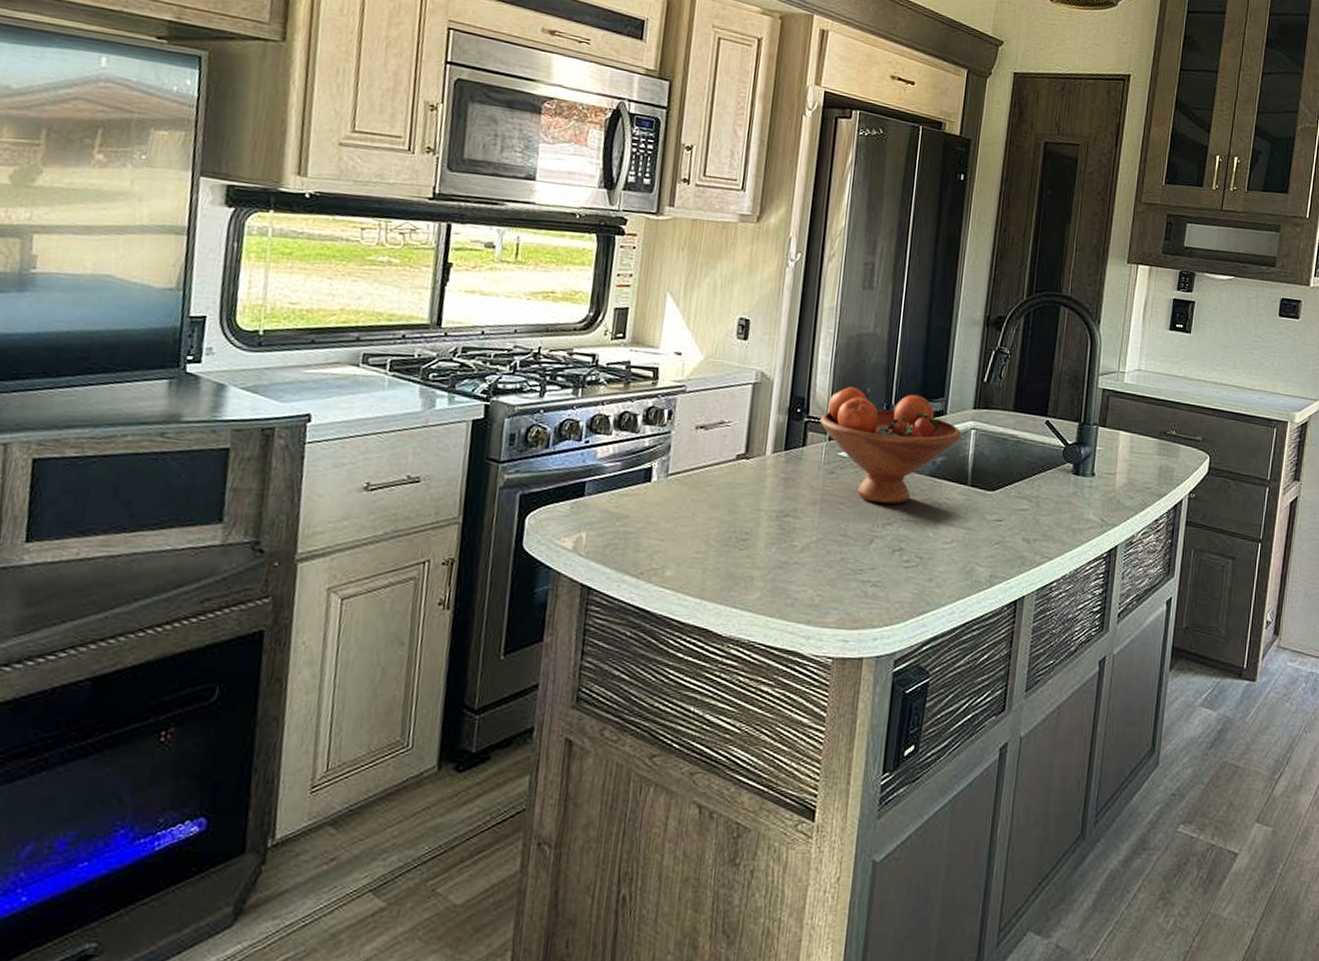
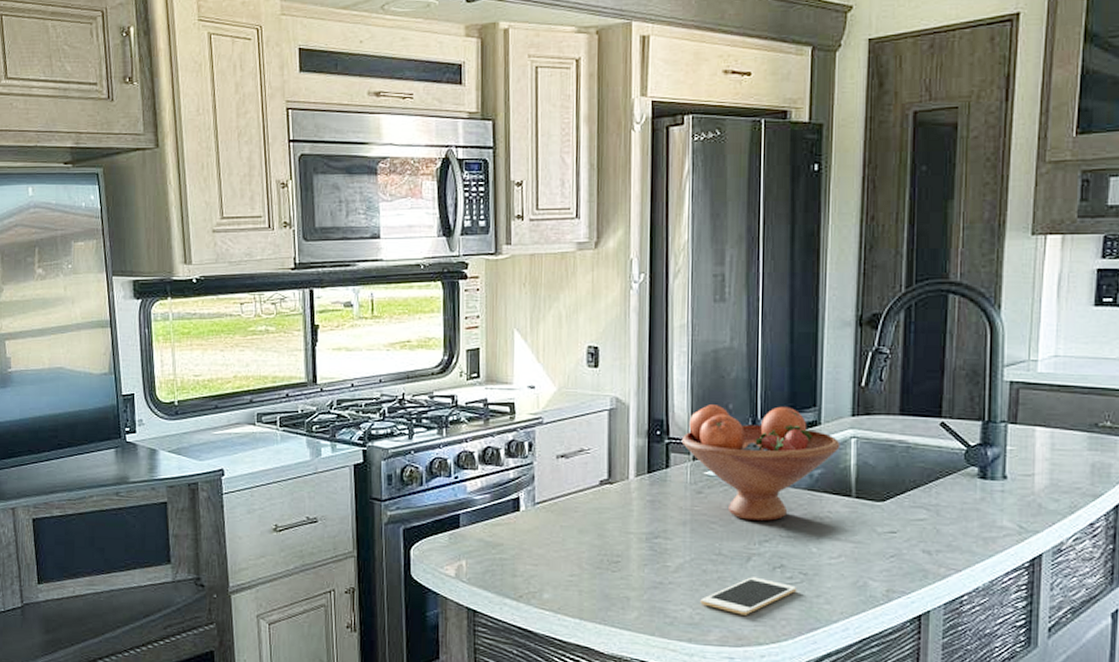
cell phone: none [822,559,913,598] -> present [700,577,797,615]

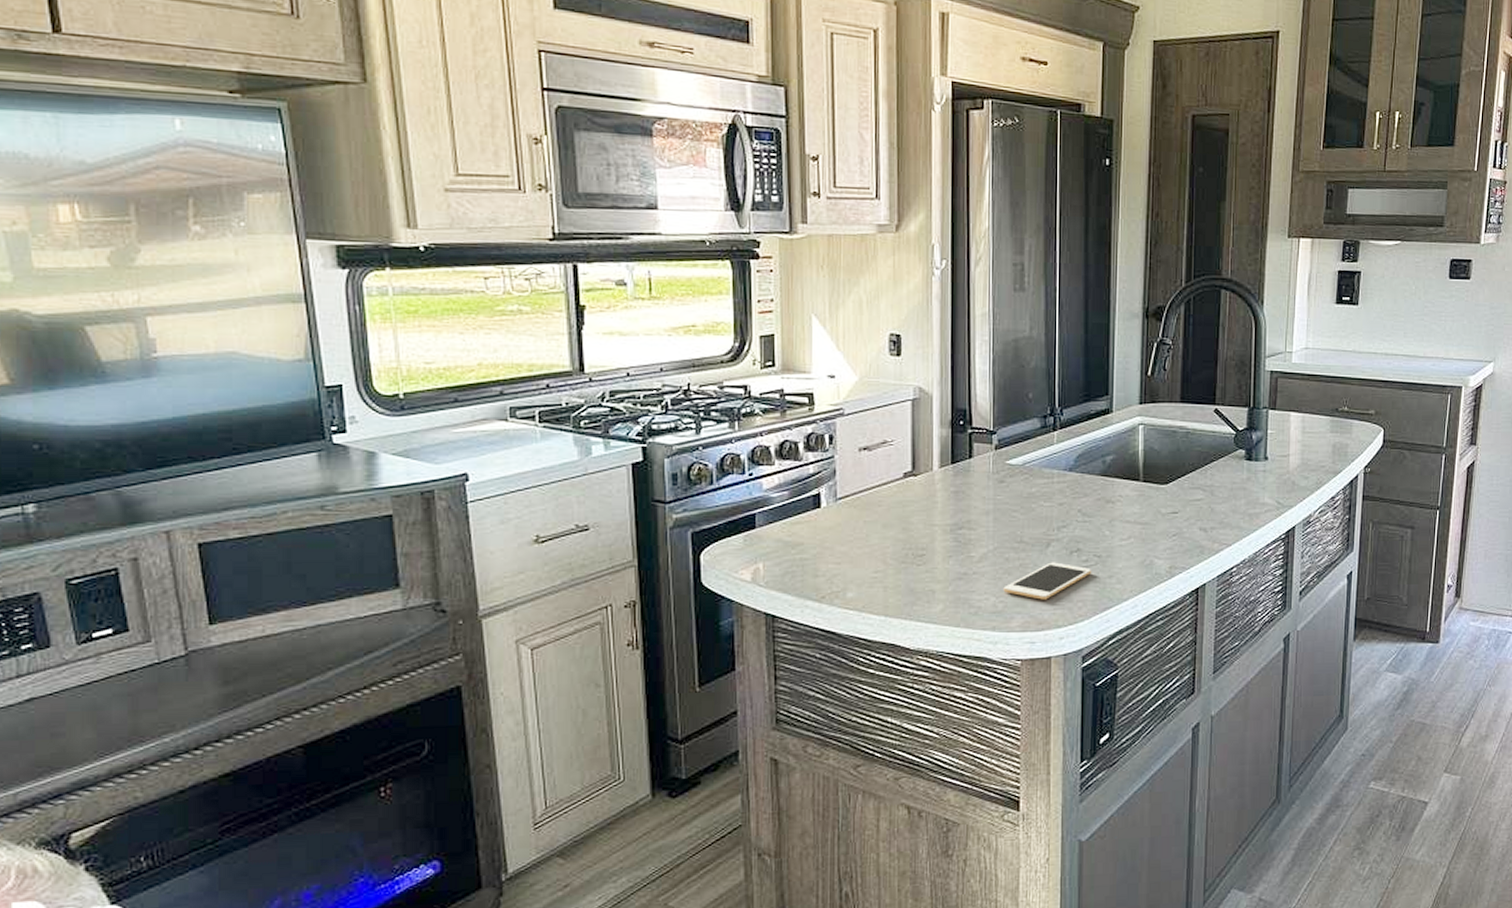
fruit bowl: present [681,405,840,521] -> none [984,394,1130,507]

